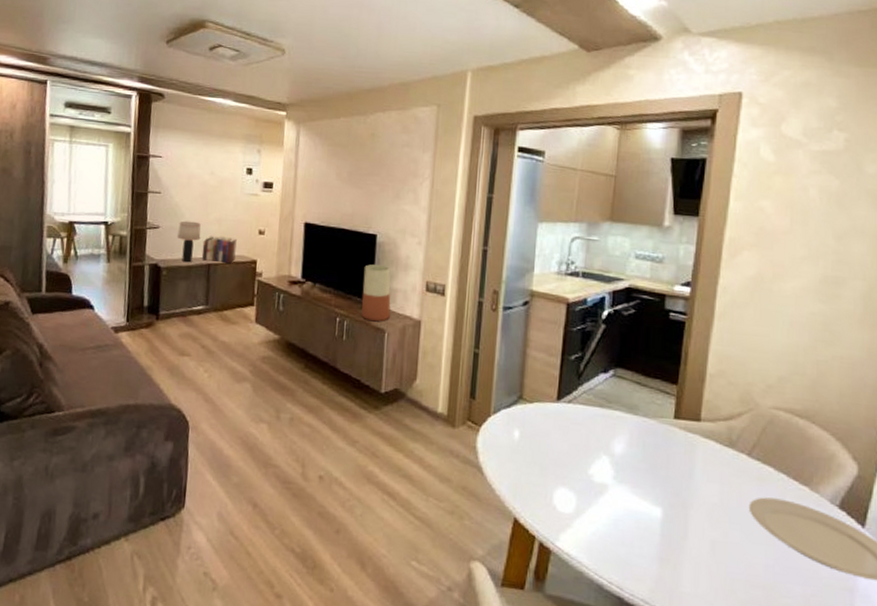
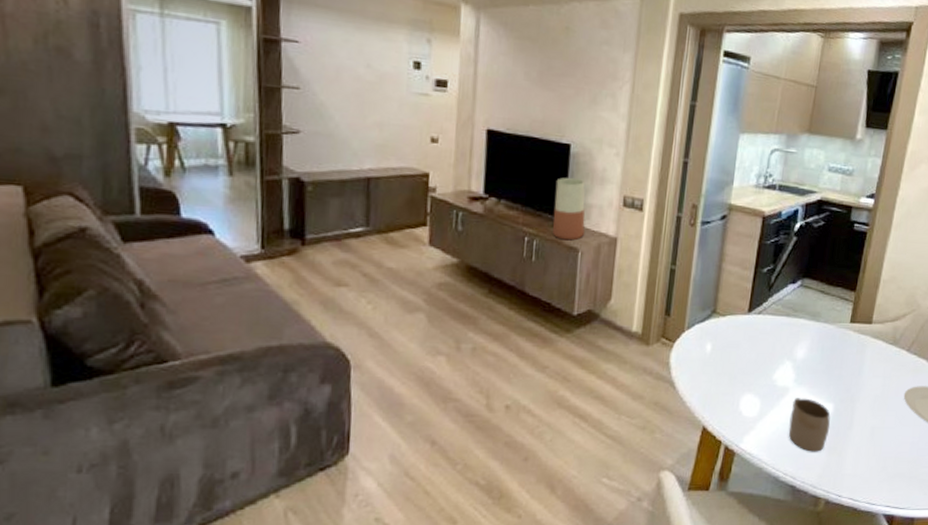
table lamp: present [177,221,201,263] -> none [325,124,357,176]
books: present [201,236,237,264] -> none [358,143,403,178]
mug: none [611,497,660,562] -> present [788,398,831,452]

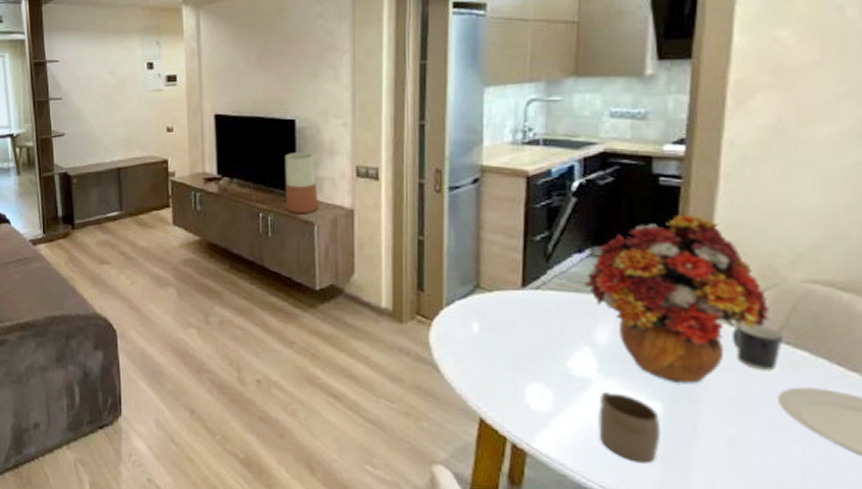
flower arrangement: none [793,253,909,387] -> present [584,213,770,384]
mug: none [883,339,913,375] -> present [732,323,783,372]

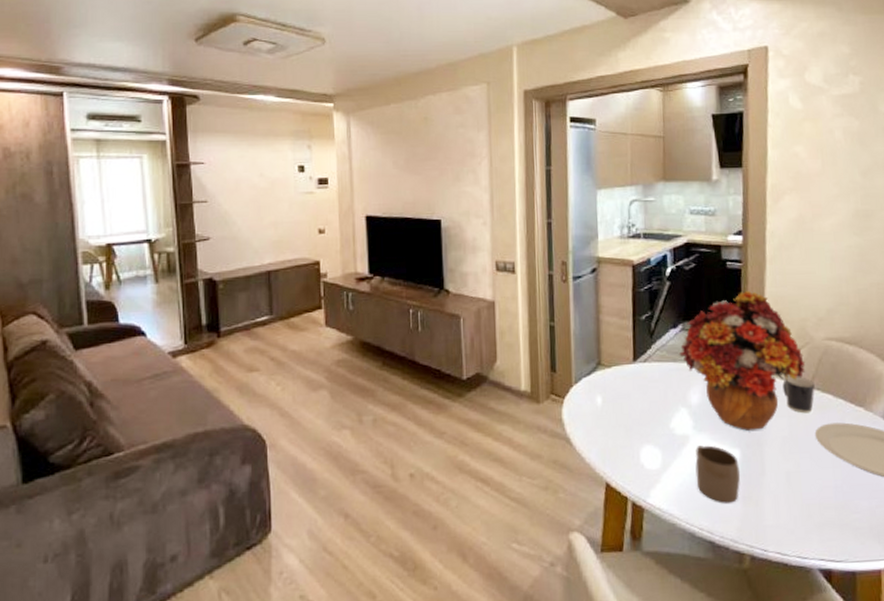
vase: present [284,151,318,215] -> none [432,249,463,309]

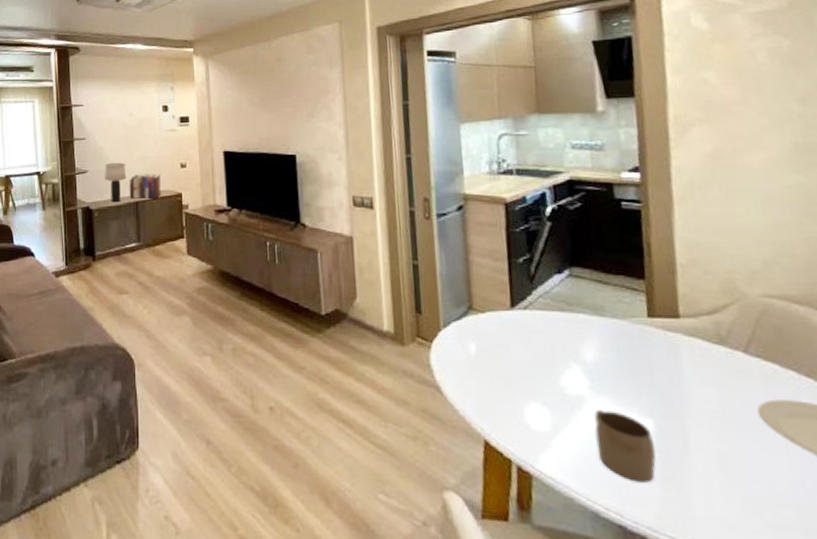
table lamp: none [231,228,257,273] -> present [105,162,126,203]
books: none [259,240,296,269] -> present [129,174,161,200]
flower arrangement: present [679,290,806,431] -> none [567,234,737,399]
mug: present [782,376,815,414] -> none [706,337,754,385]

